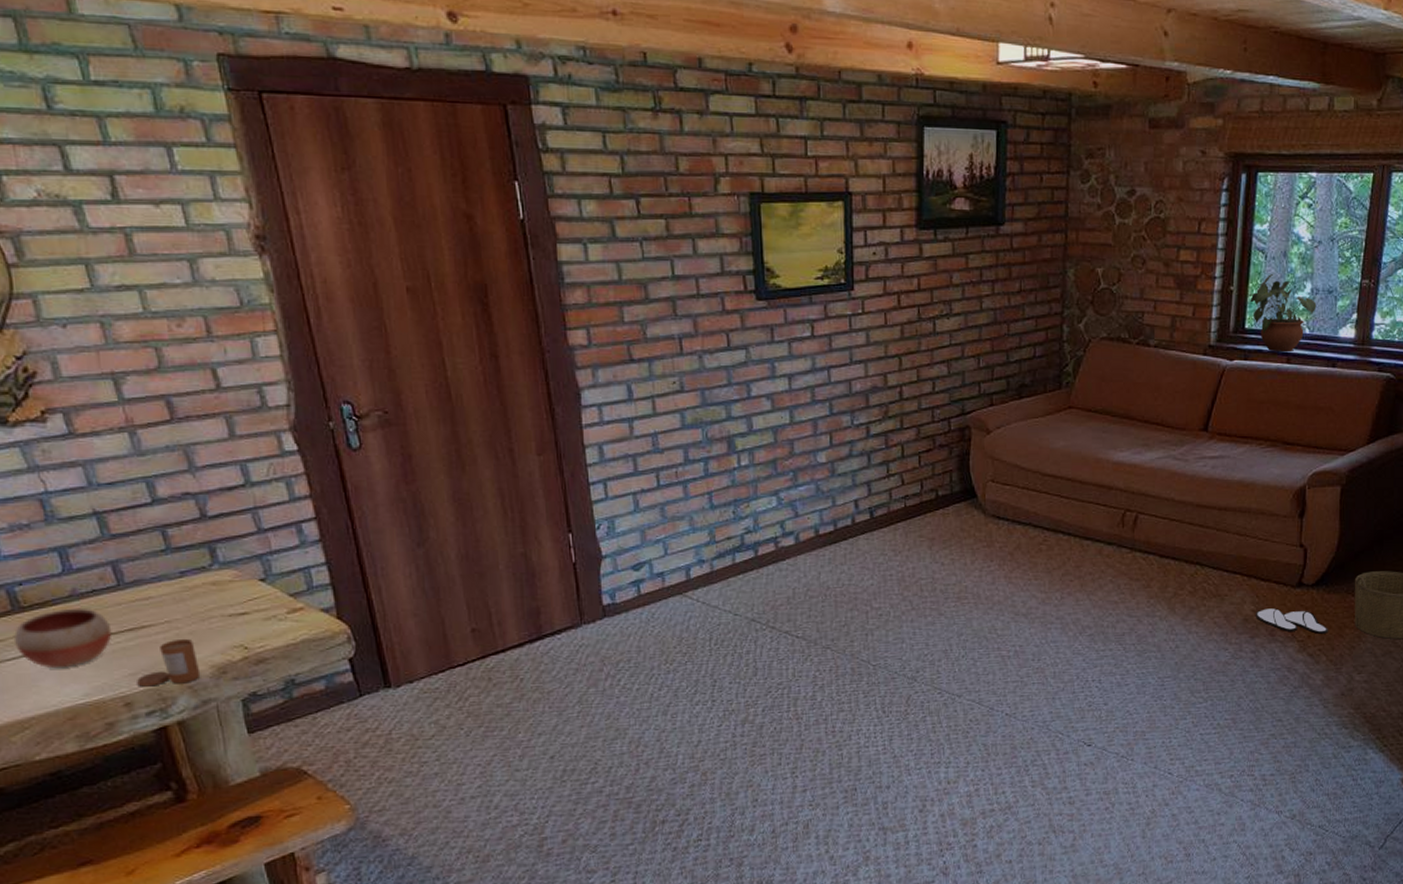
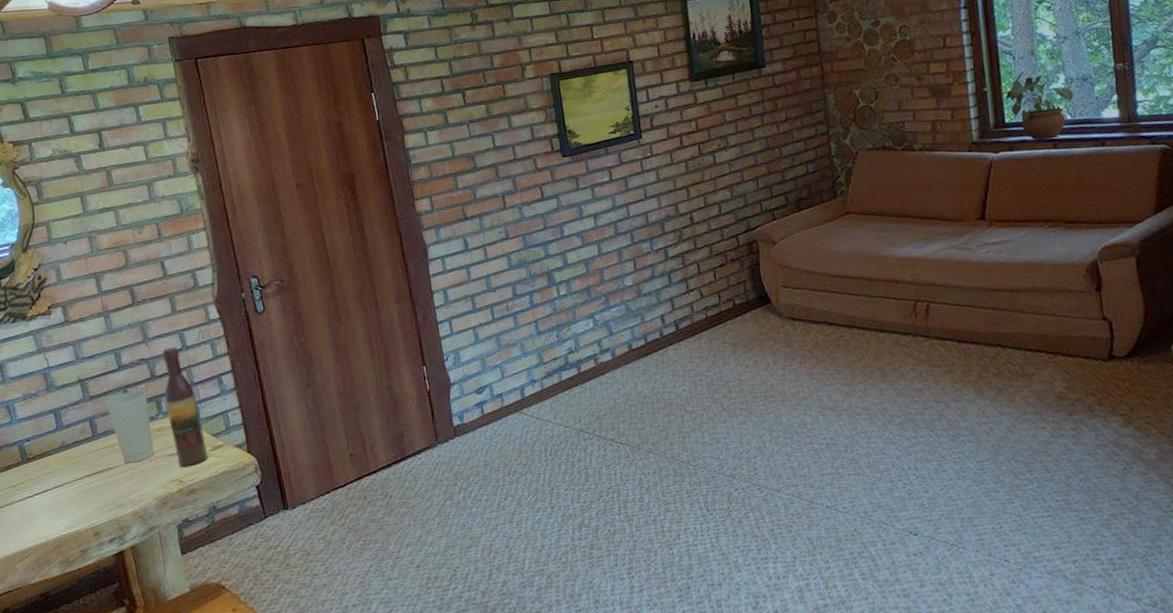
bowl: present [13,609,112,669] -> none [21,456,88,507]
cup: none [135,532,208,622] -> present [106,390,154,463]
candle: present [137,638,201,687] -> none [103,476,148,519]
wine bottle: none [216,481,283,631] -> present [162,347,208,467]
slippers: present [1256,608,1328,634] -> none [1069,383,1153,407]

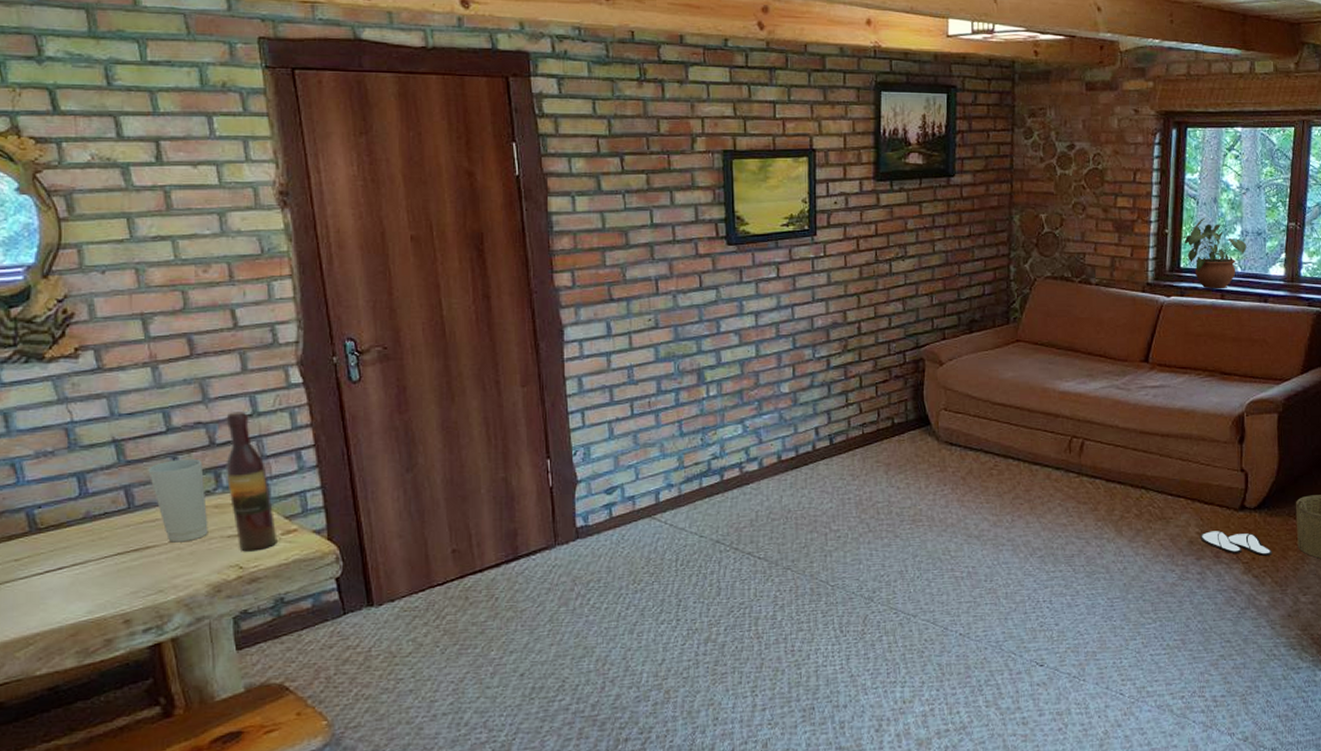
slippers: none [1069,383,1153,407] -> present [1201,531,1272,556]

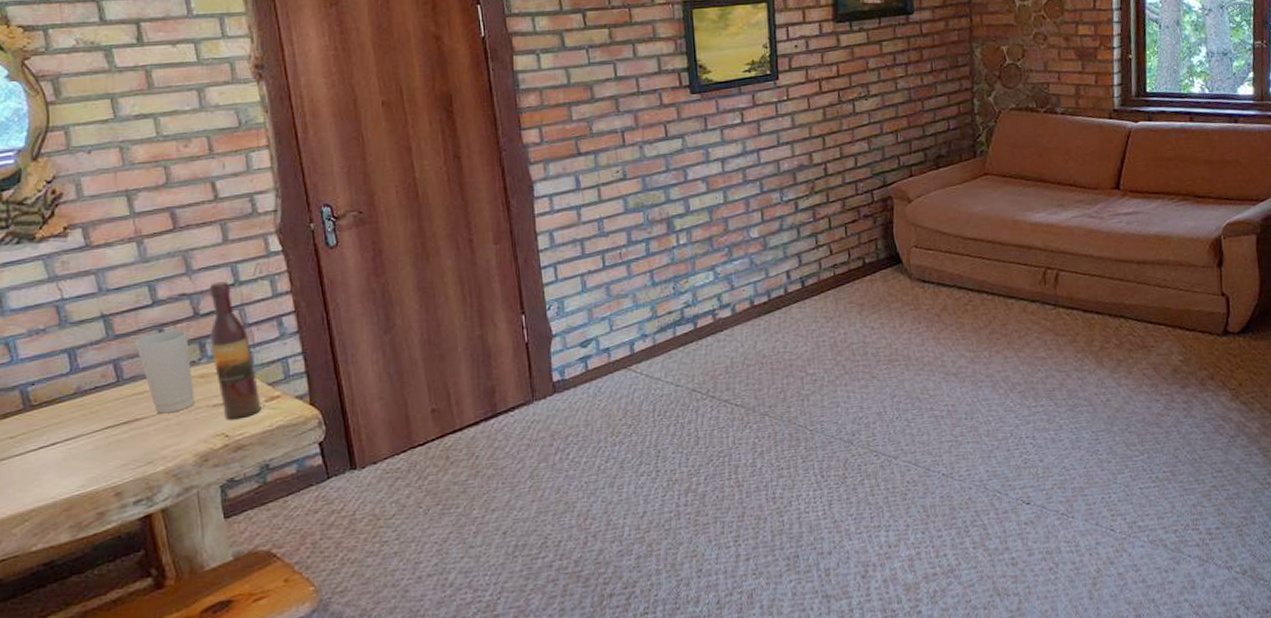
potted plant: present [1182,218,1247,289] -> none [1146,42,1214,113]
slippers: present [1201,531,1272,556] -> none [1184,357,1259,381]

